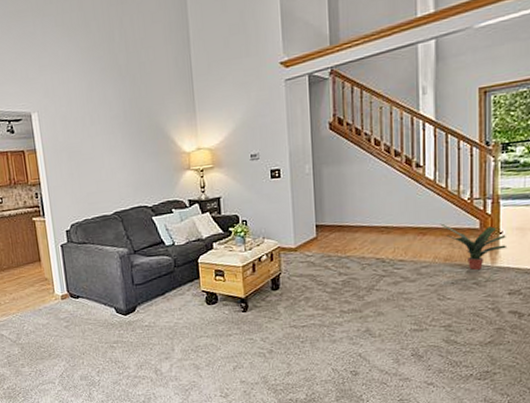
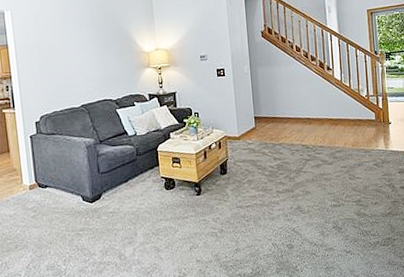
potted plant: present [440,223,508,270] -> none [347,115,396,154]

